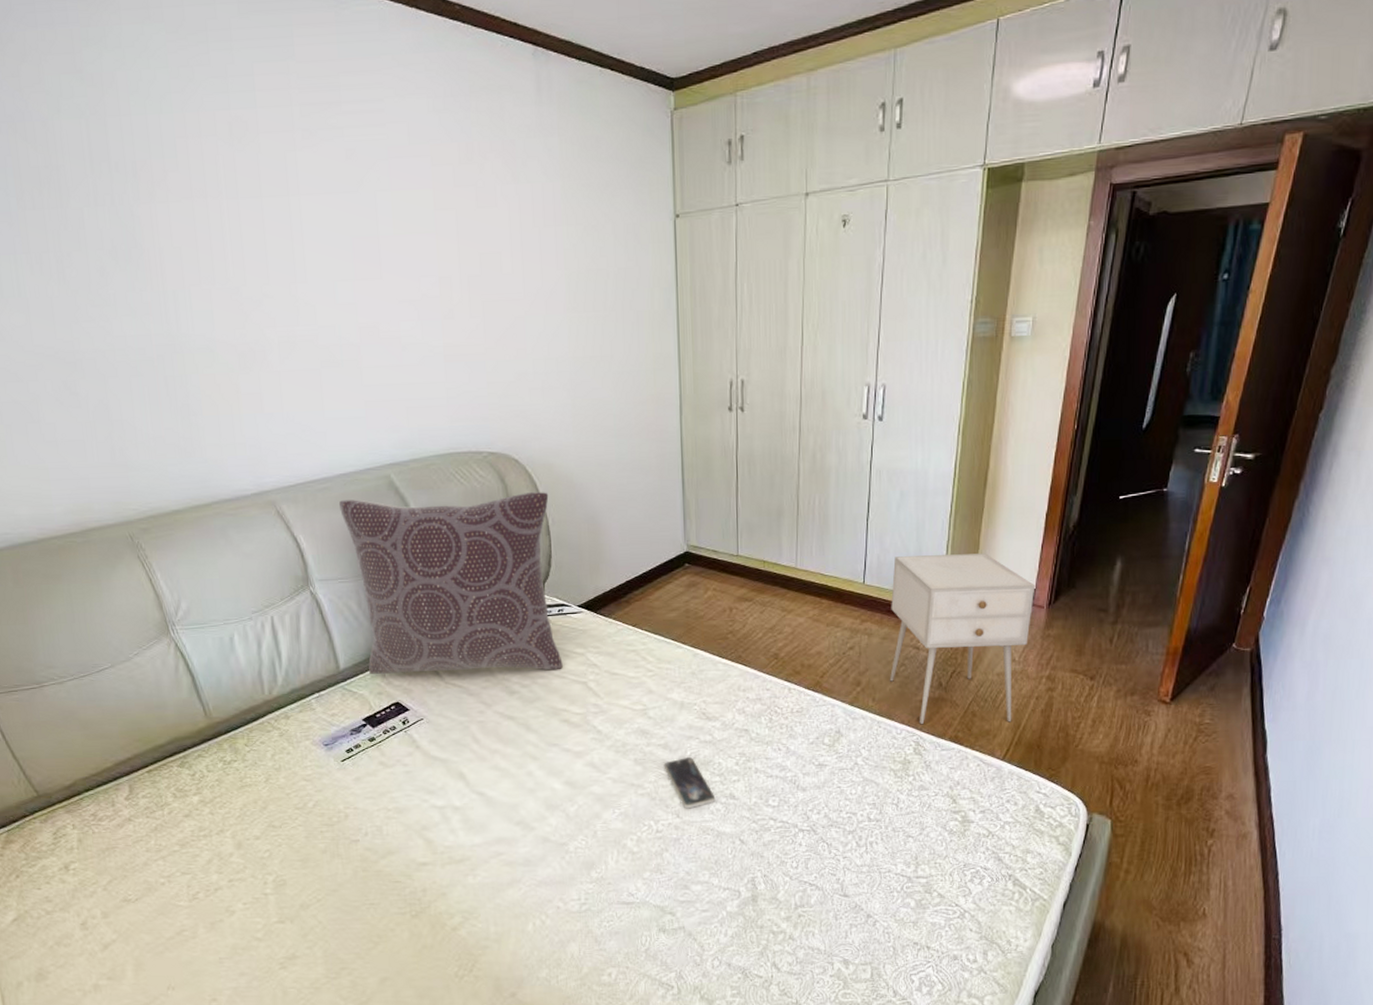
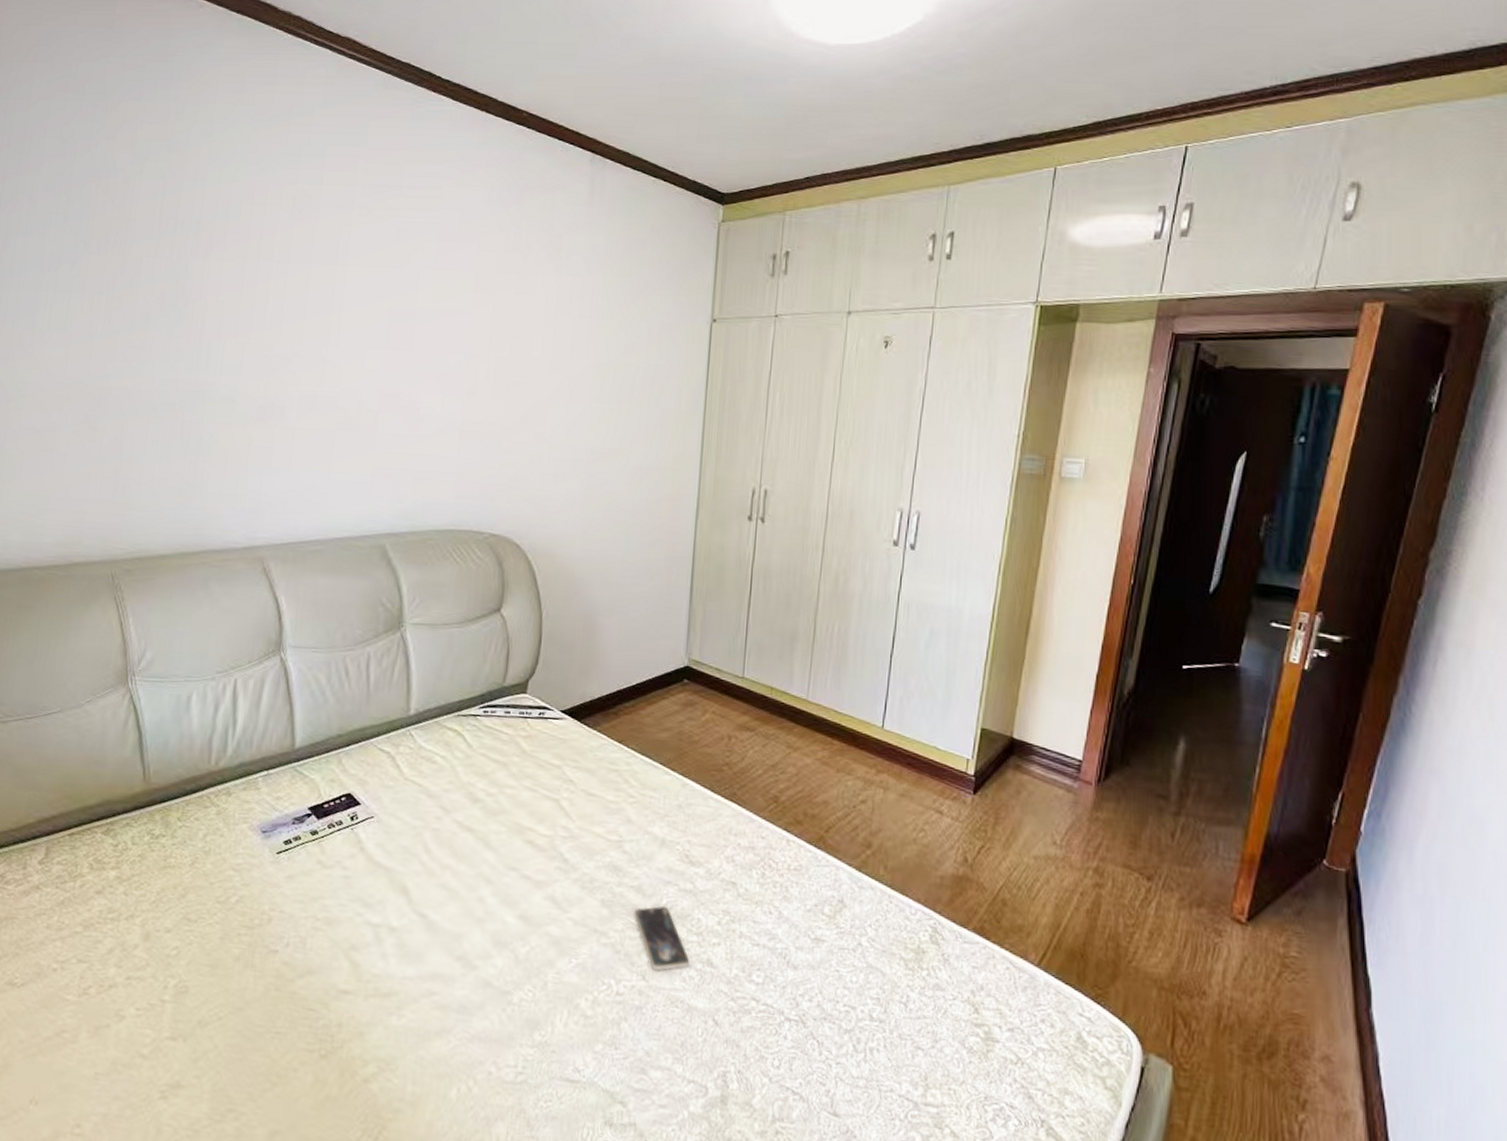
pillow: present [339,492,563,674] -> none [325,565,547,781]
nightstand: present [889,553,1036,725] -> none [905,702,1083,920]

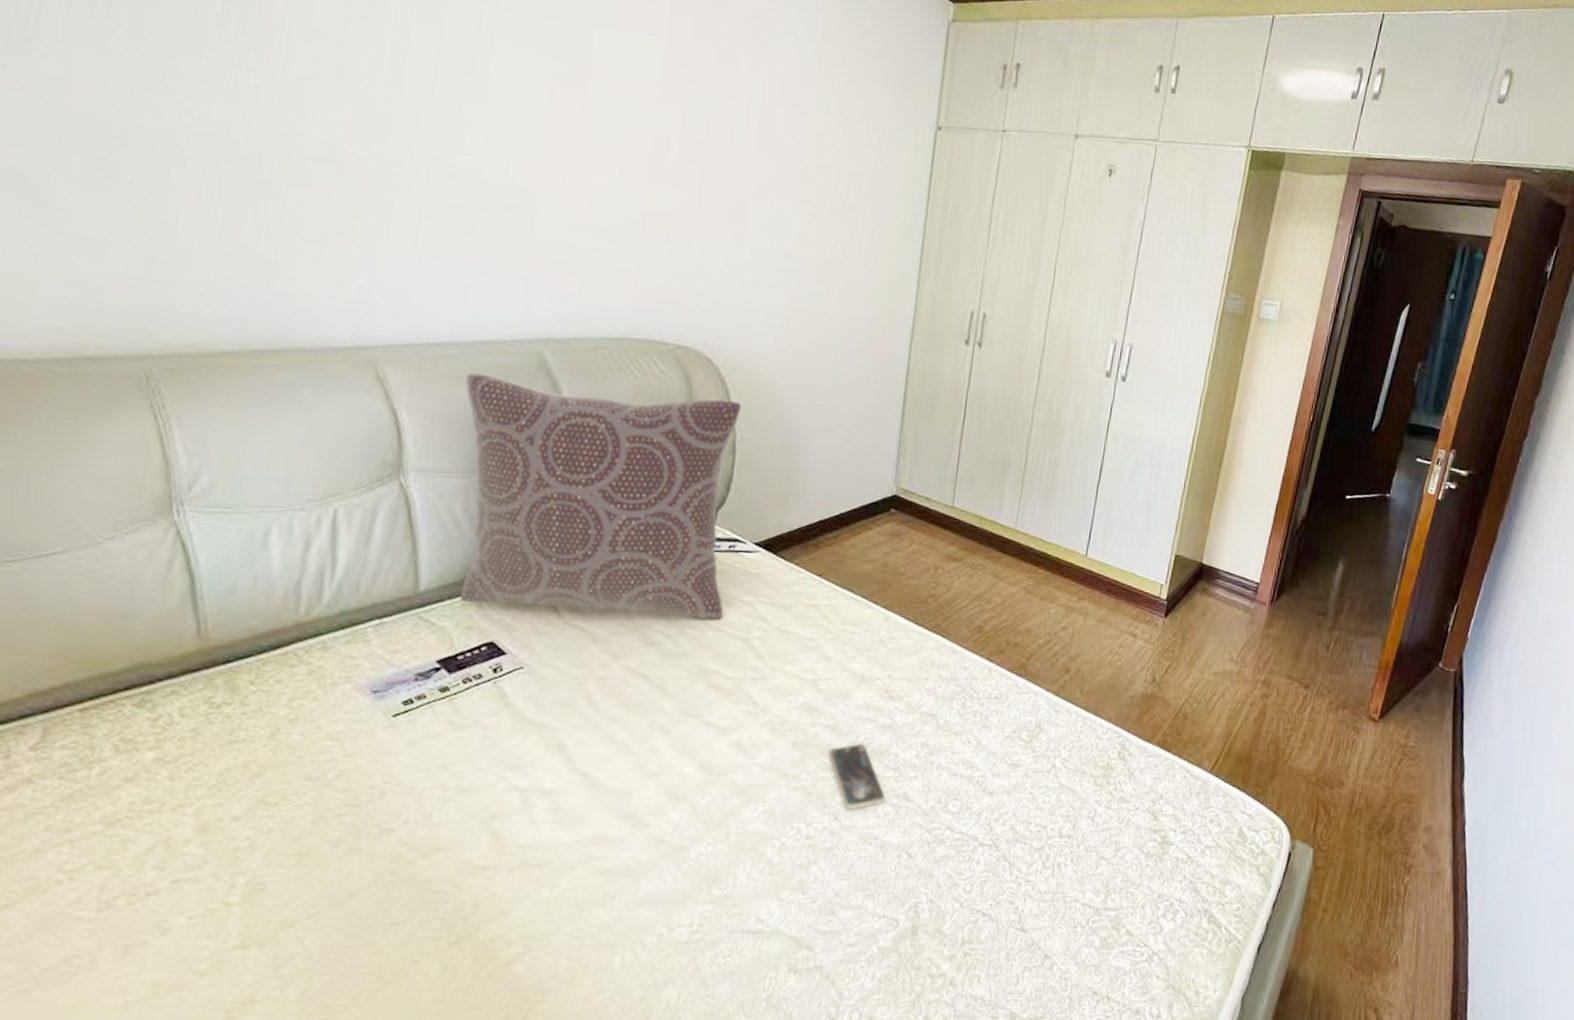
pillow: none [325,565,547,781] -> present [460,373,742,620]

